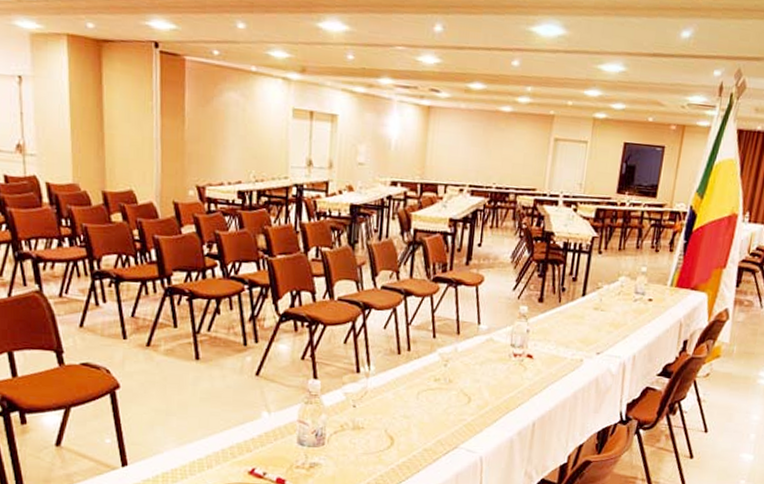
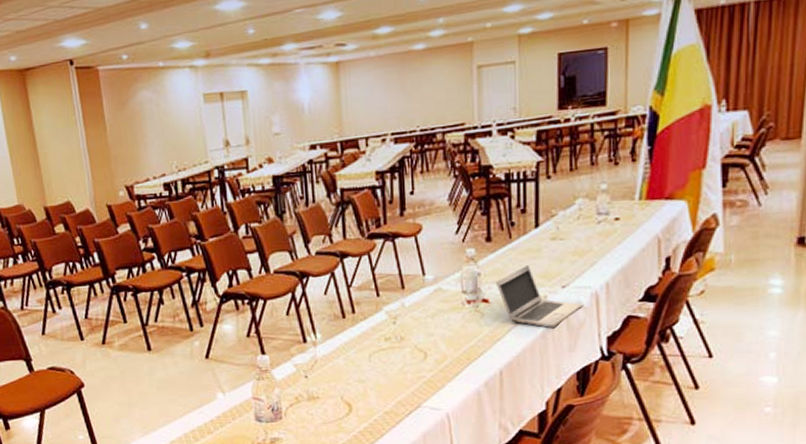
laptop: none [541,328,612,389] -> present [495,264,584,328]

